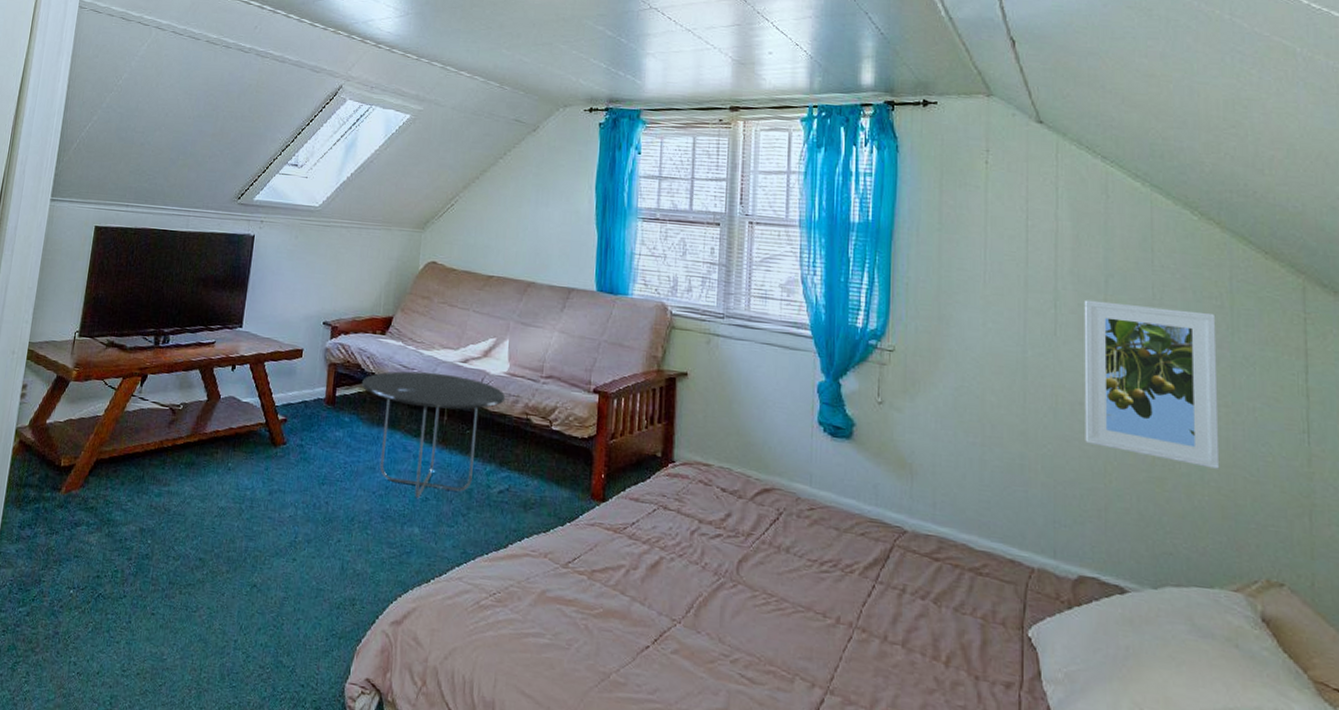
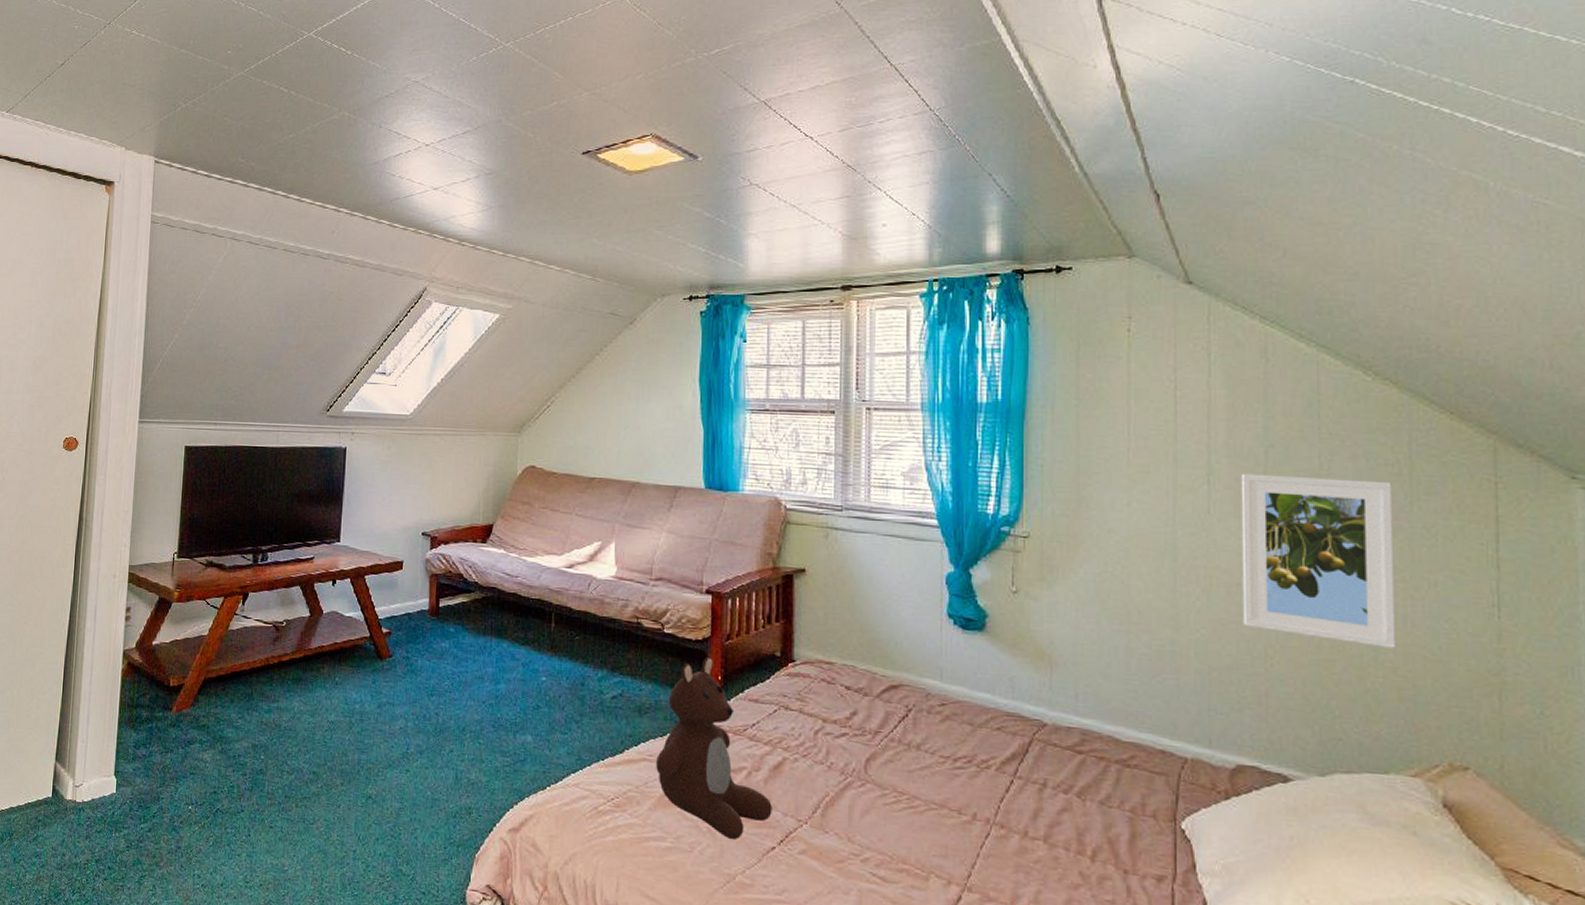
side table: present [362,371,506,498] -> none [465,579,615,706]
teddy bear: none [538,454,648,638] -> present [656,656,772,840]

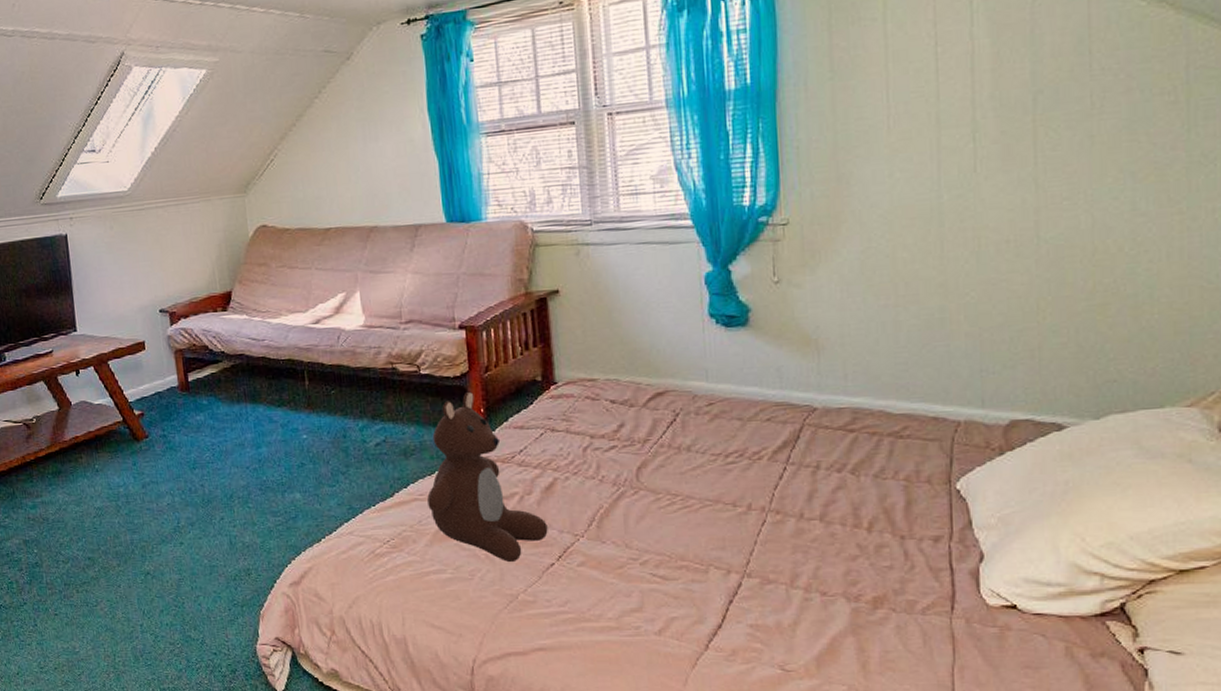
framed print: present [1240,473,1396,648] -> none [1008,111,1172,284]

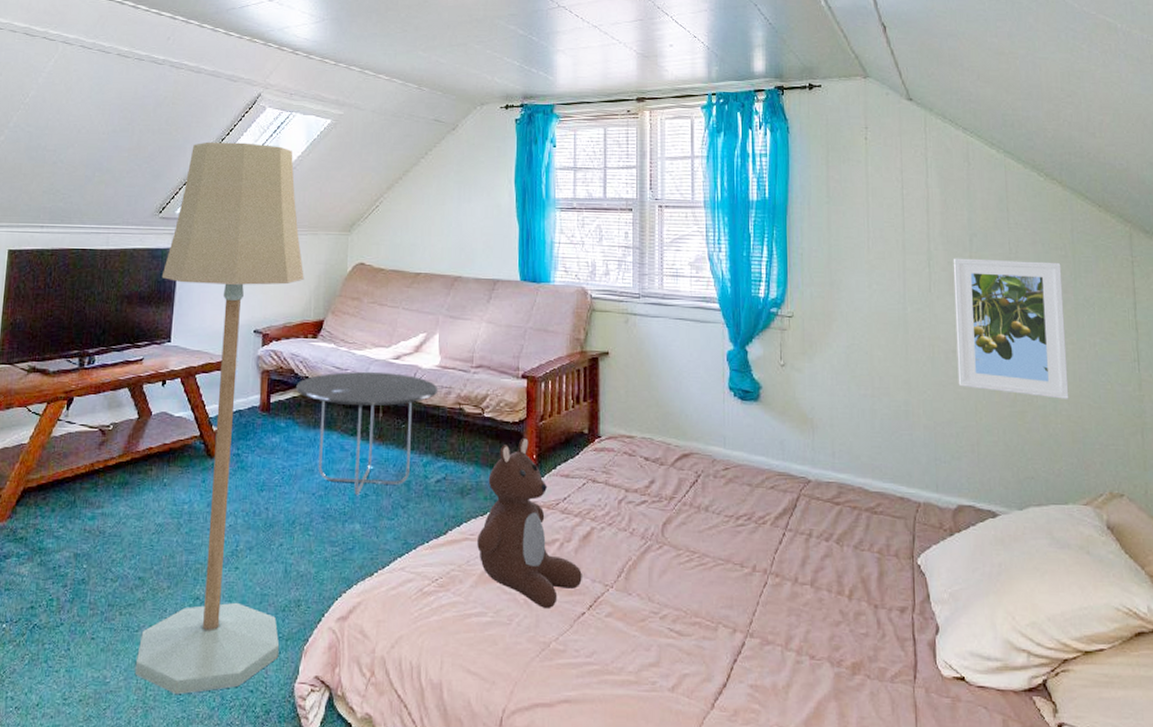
floor lamp: none [55,108,237,660] -> present [136,141,304,695]
side table: none [213,338,367,465] -> present [296,371,439,495]
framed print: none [1008,111,1172,284] -> present [953,258,1069,399]

